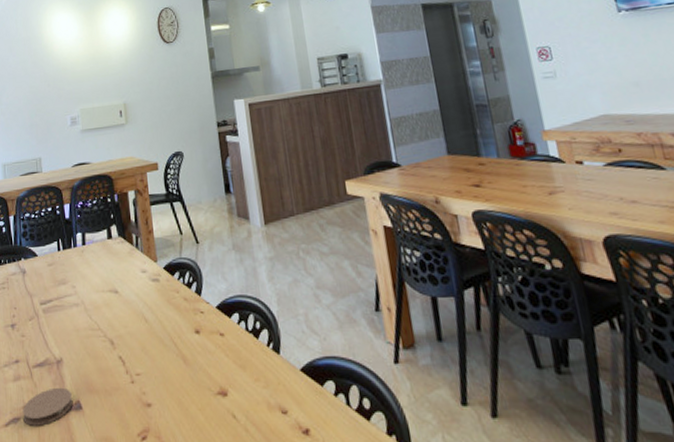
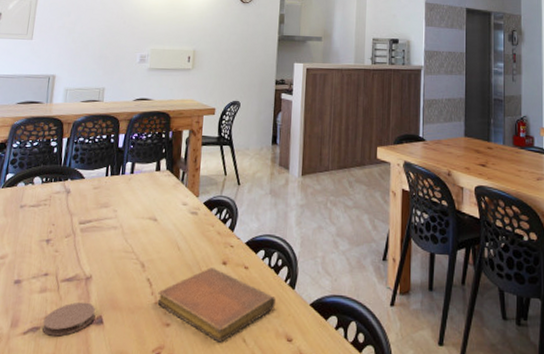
notebook: none [133,338,261,420] -> present [157,267,275,343]

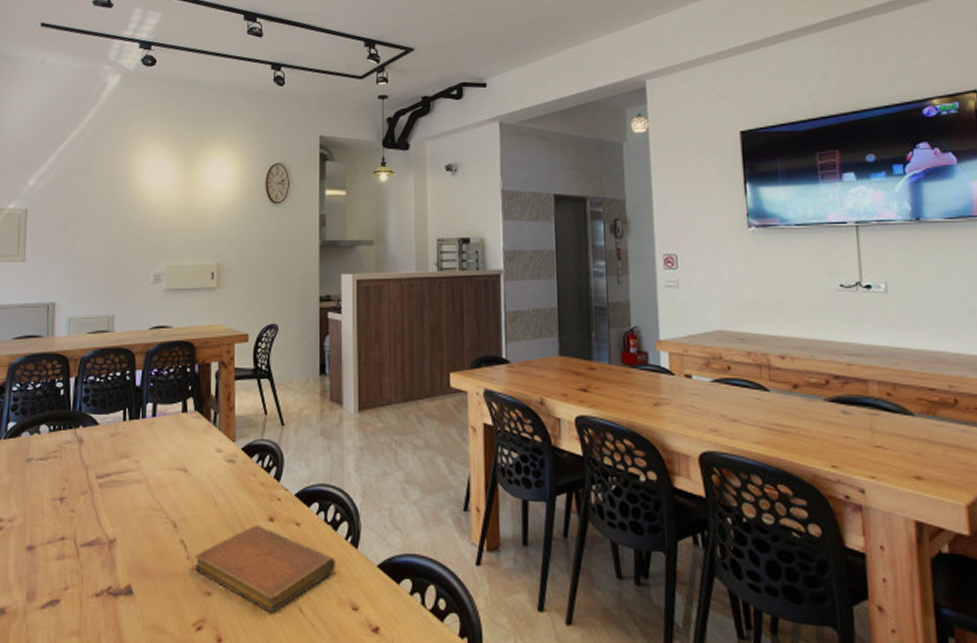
coaster: present [43,302,95,337] -> none [64,569,122,610]

